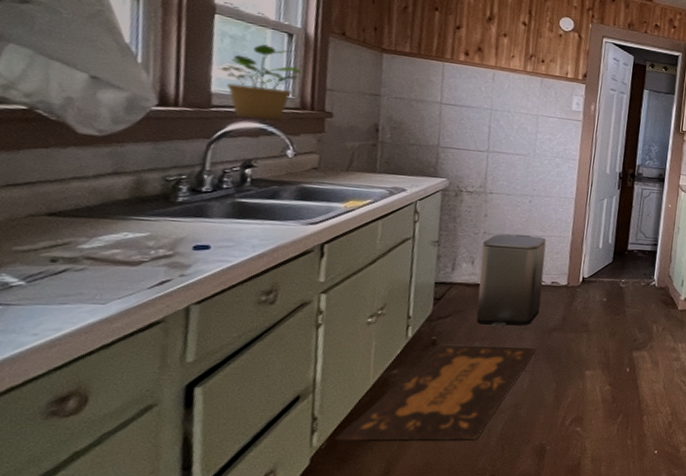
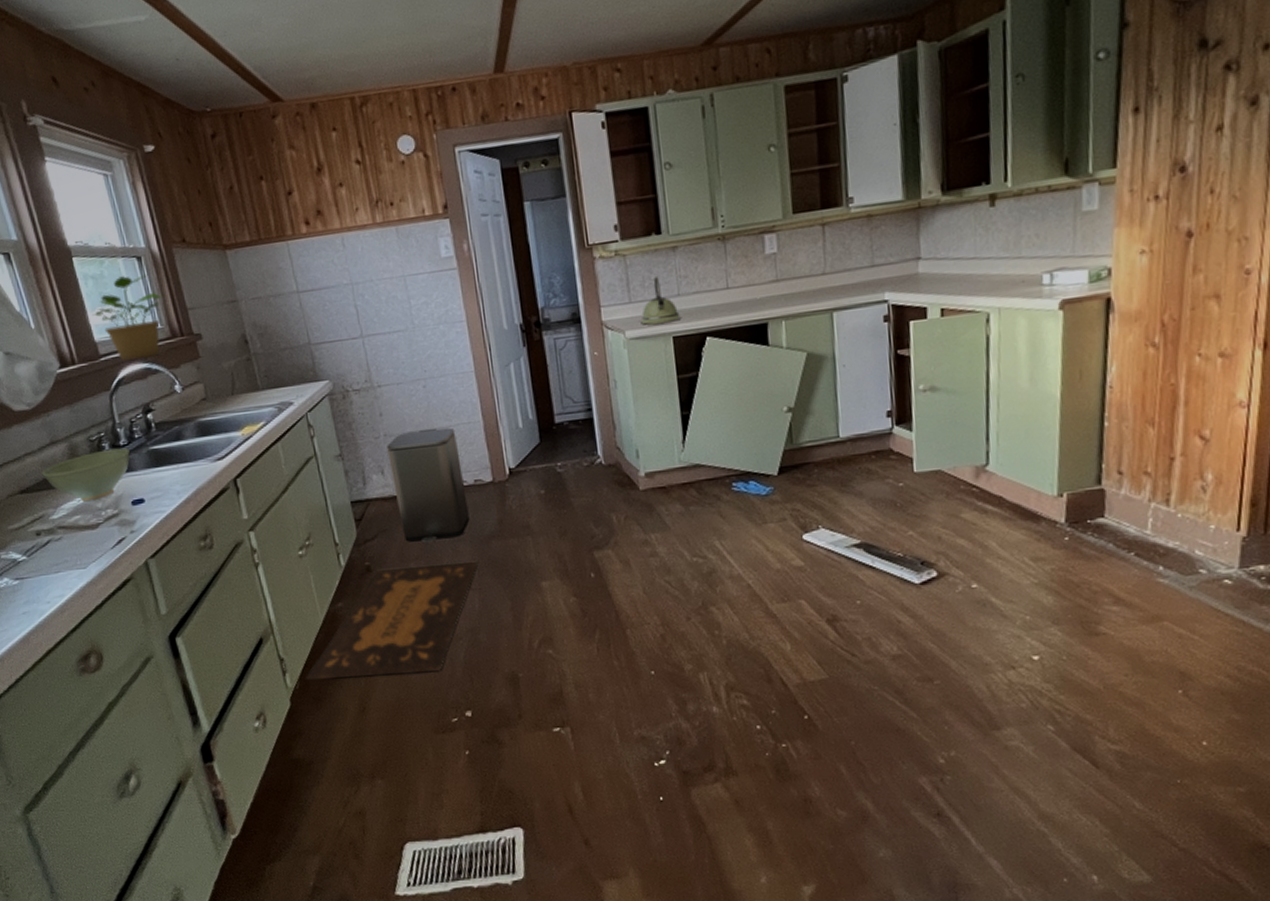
bowl: none [86,191,211,239] -> present [41,448,130,502]

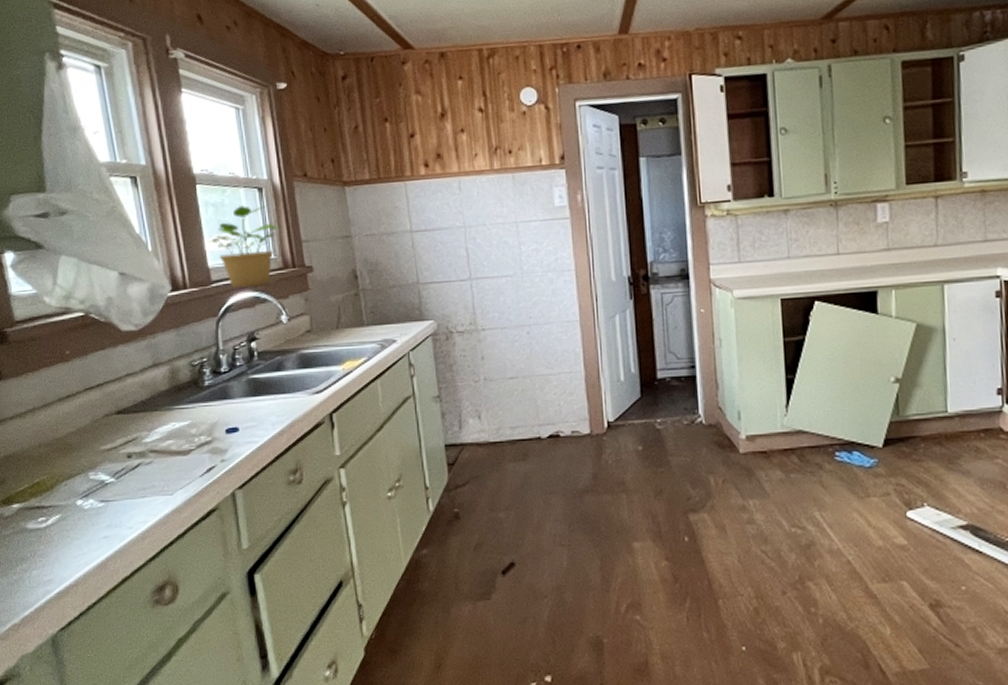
bowl: present [41,448,130,502] -> none [140,374,230,427]
doormat: present [305,560,479,681] -> none [382,515,570,630]
pedal bin: present [387,427,470,544] -> none [486,376,564,494]
kettle: present [640,277,681,325] -> none [749,238,790,286]

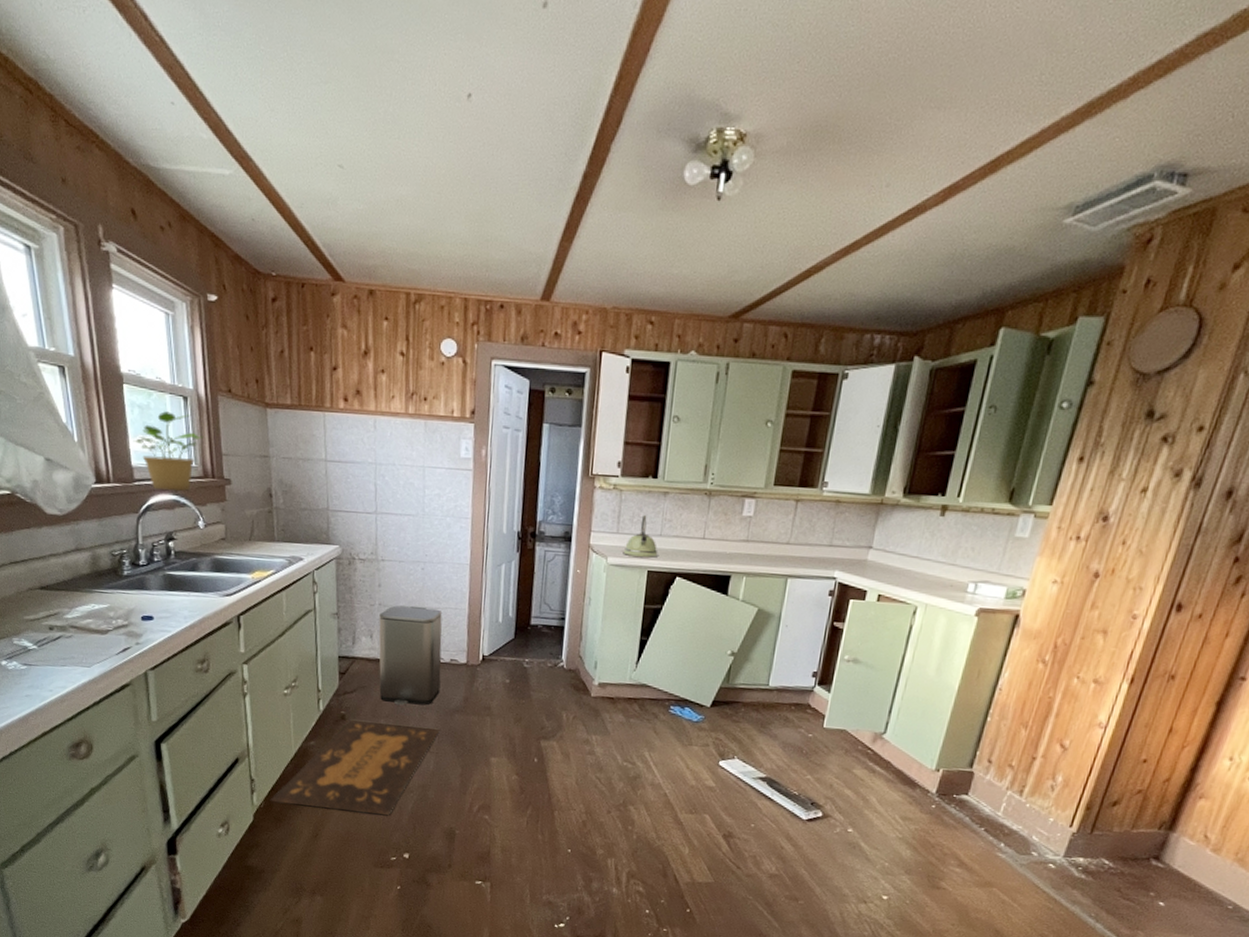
doormat: none [382,515,570,630] -> present [270,719,440,815]
pedal bin: none [486,376,564,494] -> present [379,605,443,706]
kettle: none [749,238,790,286] -> present [623,515,658,559]

